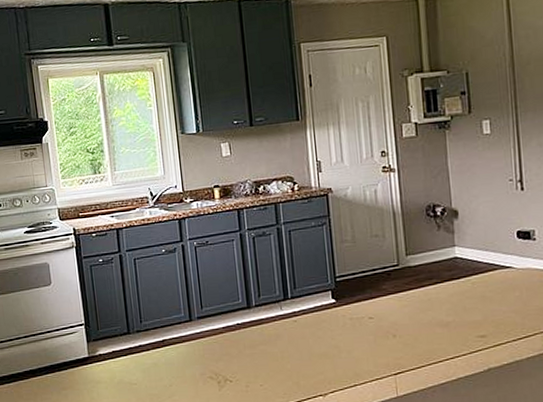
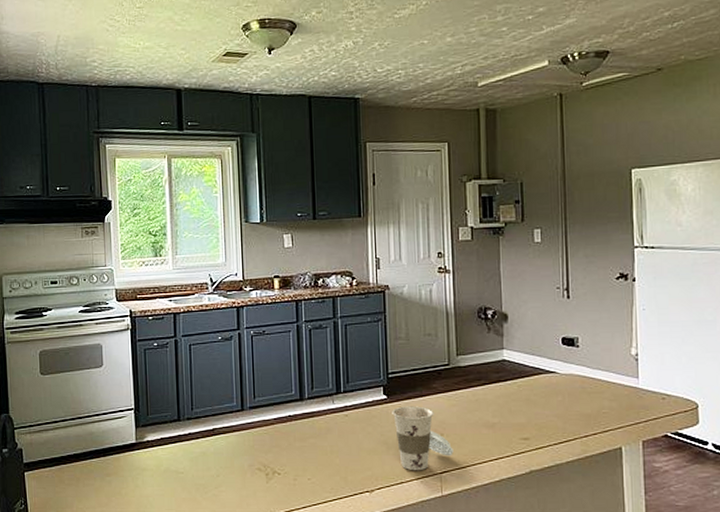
cup: none [341,308,407,374] -> present [392,406,453,471]

